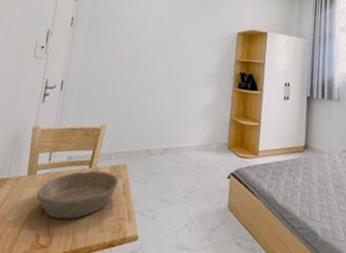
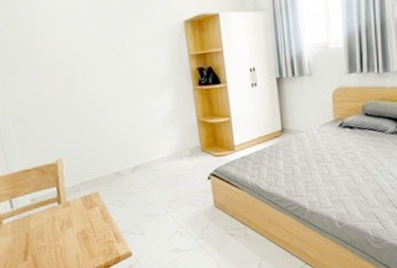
bowl: present [36,170,118,220] -> none [11,203,95,258]

